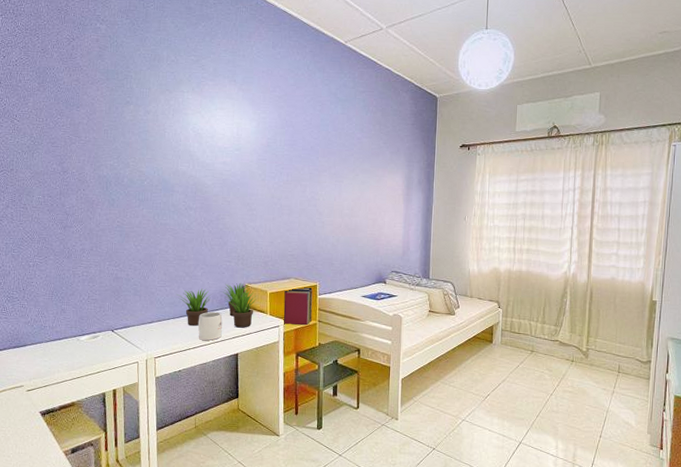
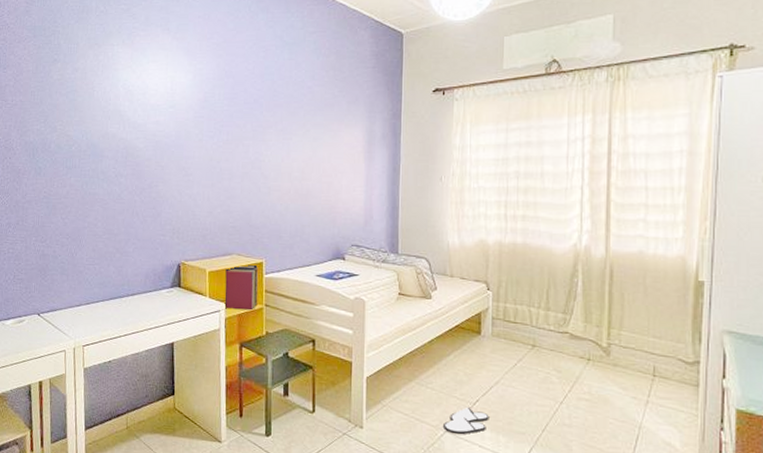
plant: present [176,282,257,328] -> none [106,259,194,313]
mug: present [197,311,223,341] -> none [129,293,156,328]
slippers: none [462,400,497,421] -> present [444,406,489,434]

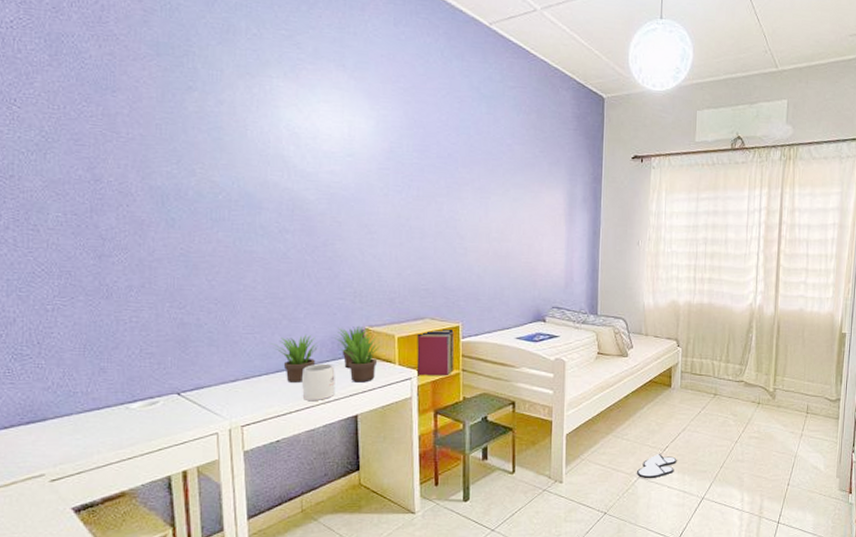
plant: none [106,259,194,313] -> present [270,325,381,384]
mug: none [129,293,156,328] -> present [301,363,335,402]

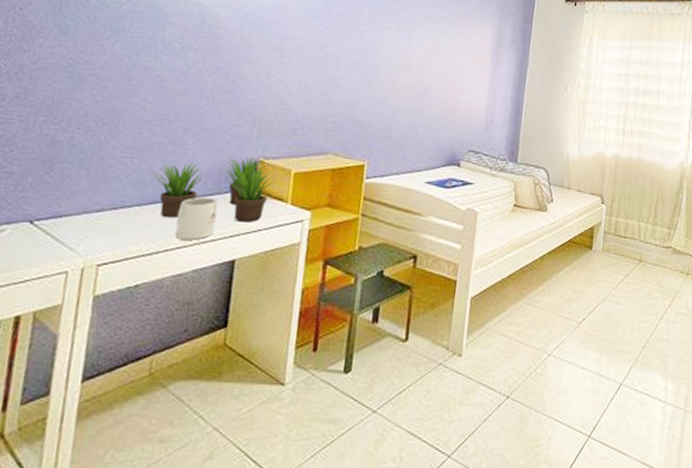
books: present [416,330,455,375] -> none [310,168,358,220]
slippers: present [637,453,677,478] -> none [548,326,594,356]

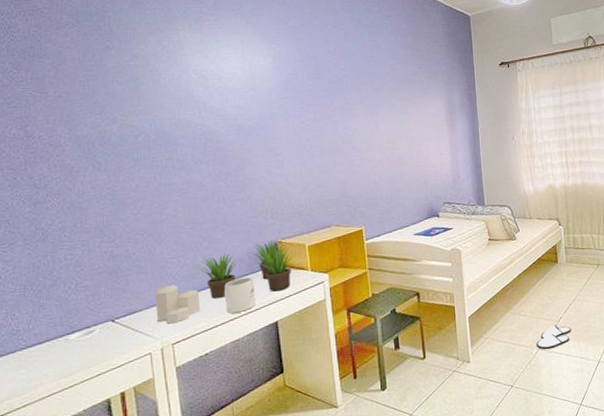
candle: none [86,186,147,240] -> present [155,283,201,325]
slippers: none [548,326,594,356] -> present [536,324,571,349]

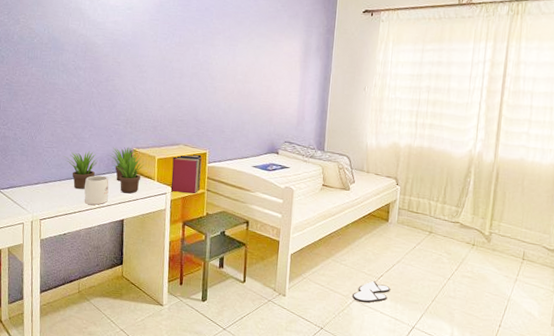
candle: present [155,283,201,325] -> none [31,167,65,203]
books: none [325,234,362,278] -> present [171,155,202,193]

